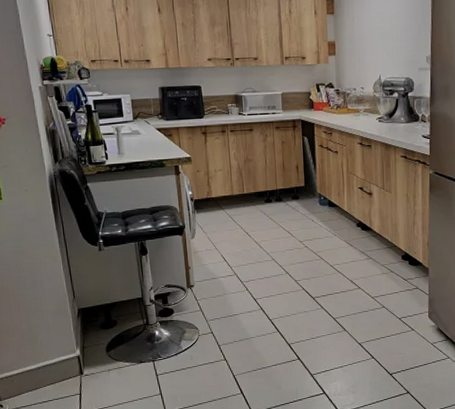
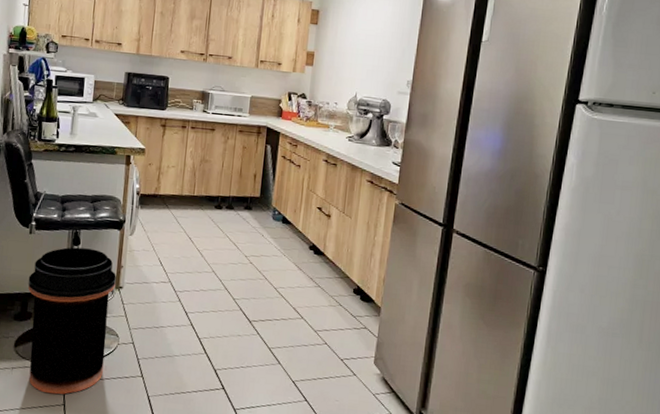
trash can: none [106,256,190,387] -> present [28,247,116,395]

